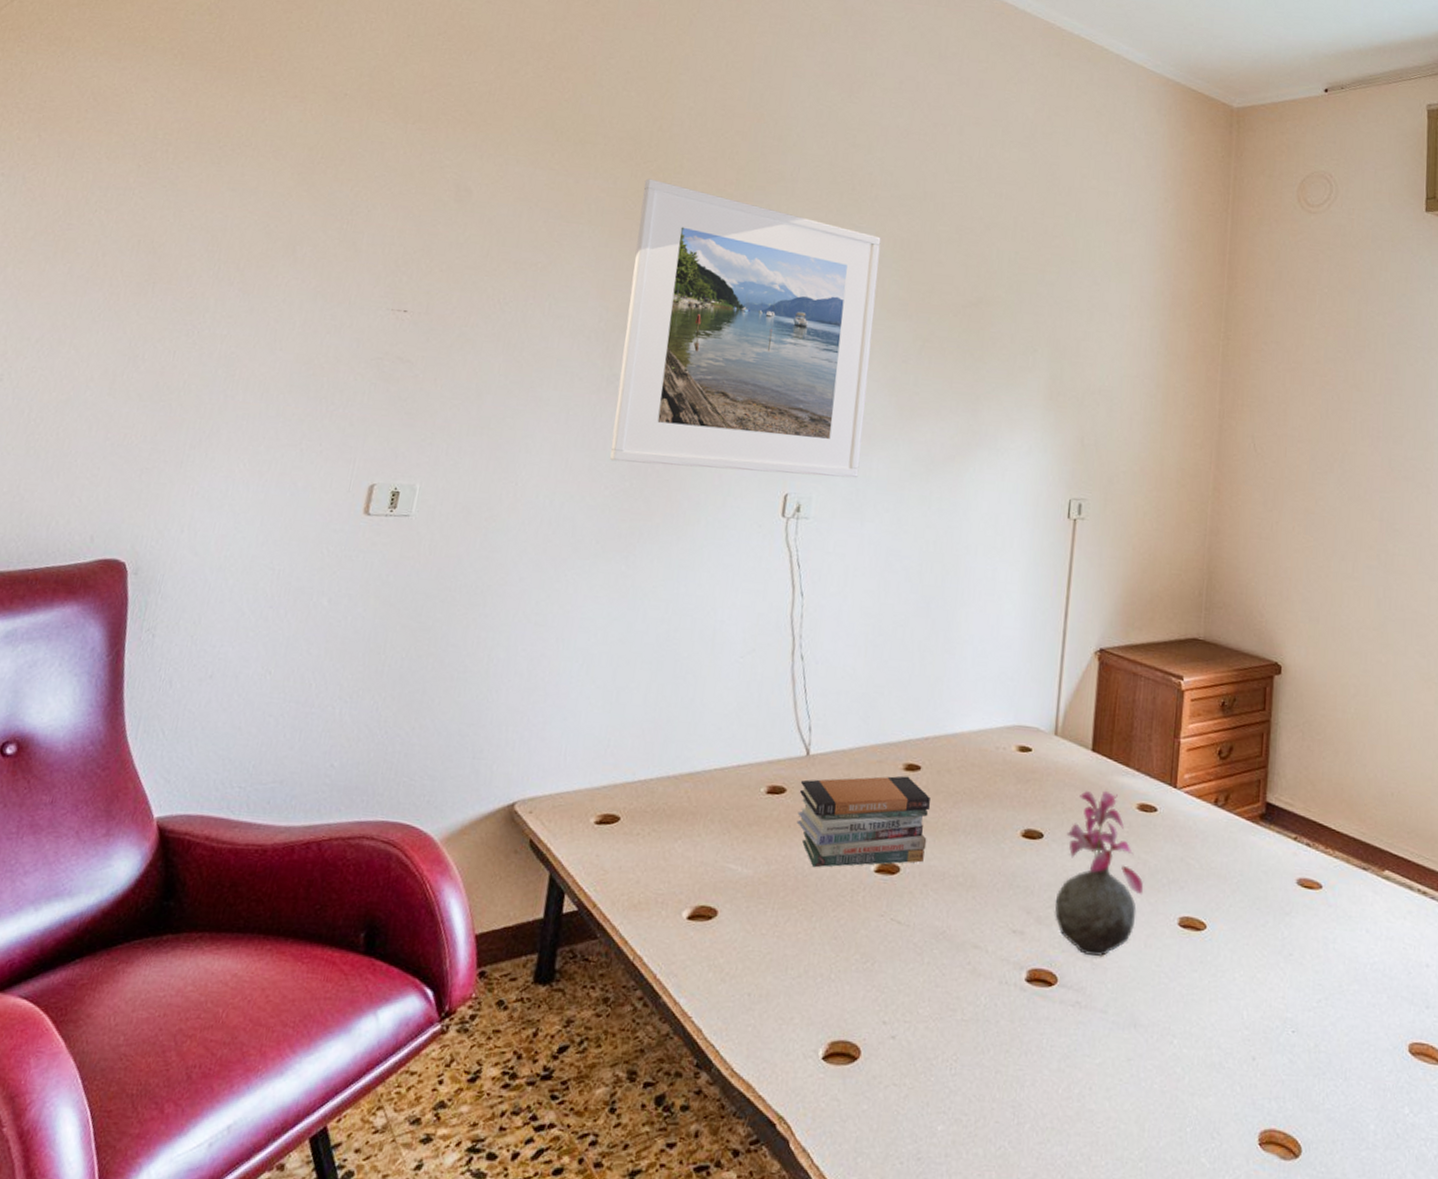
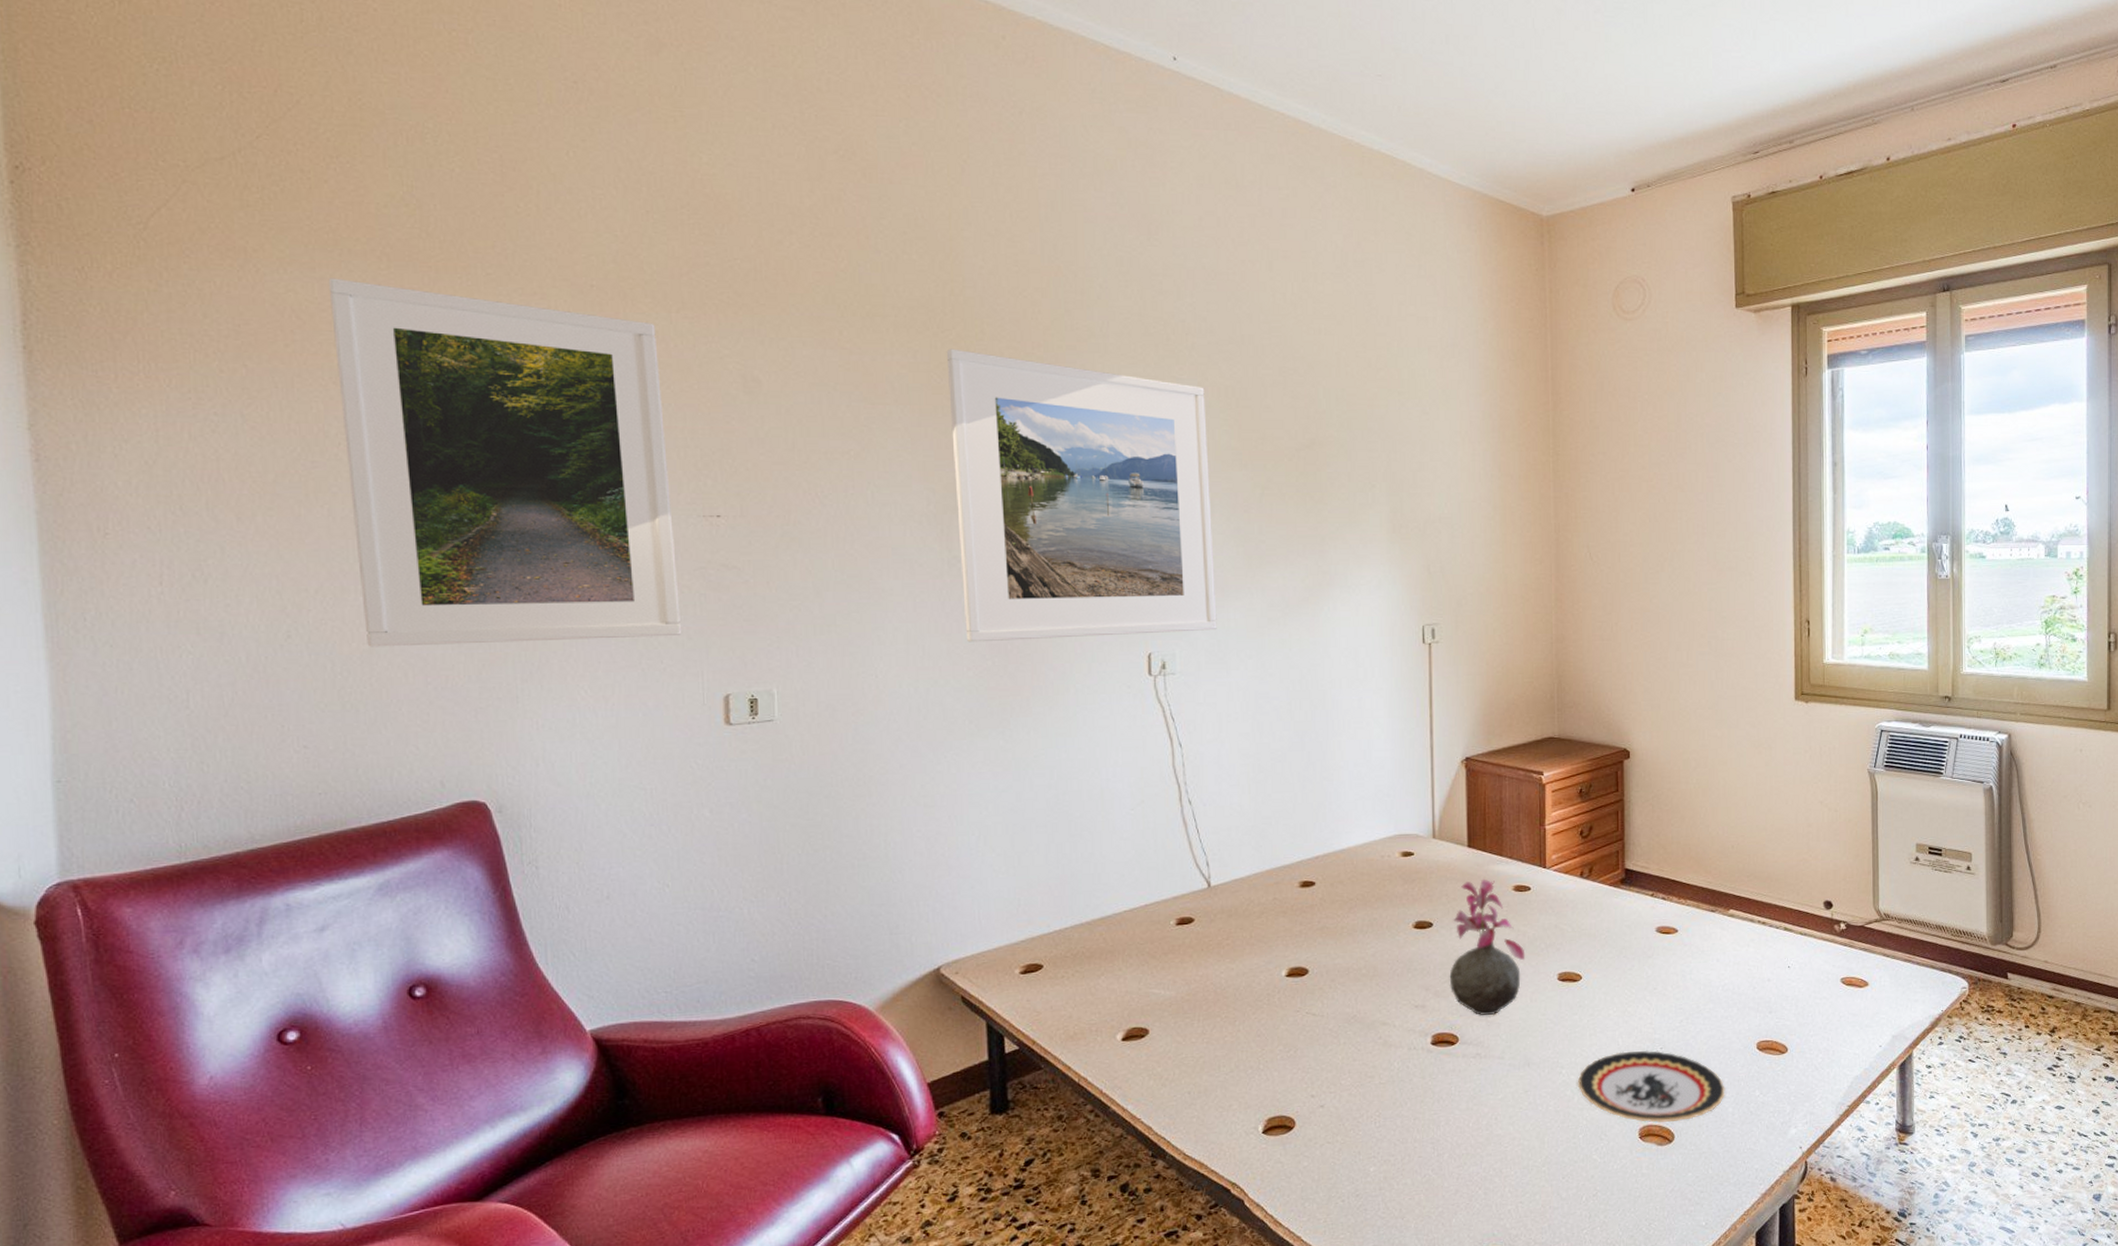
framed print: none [65,68,391,421] -> present [328,278,682,647]
book stack: present [796,775,931,868] -> none [1206,892,1329,981]
plate: none [1191,1027,1368,1132] -> present [1578,1050,1725,1123]

